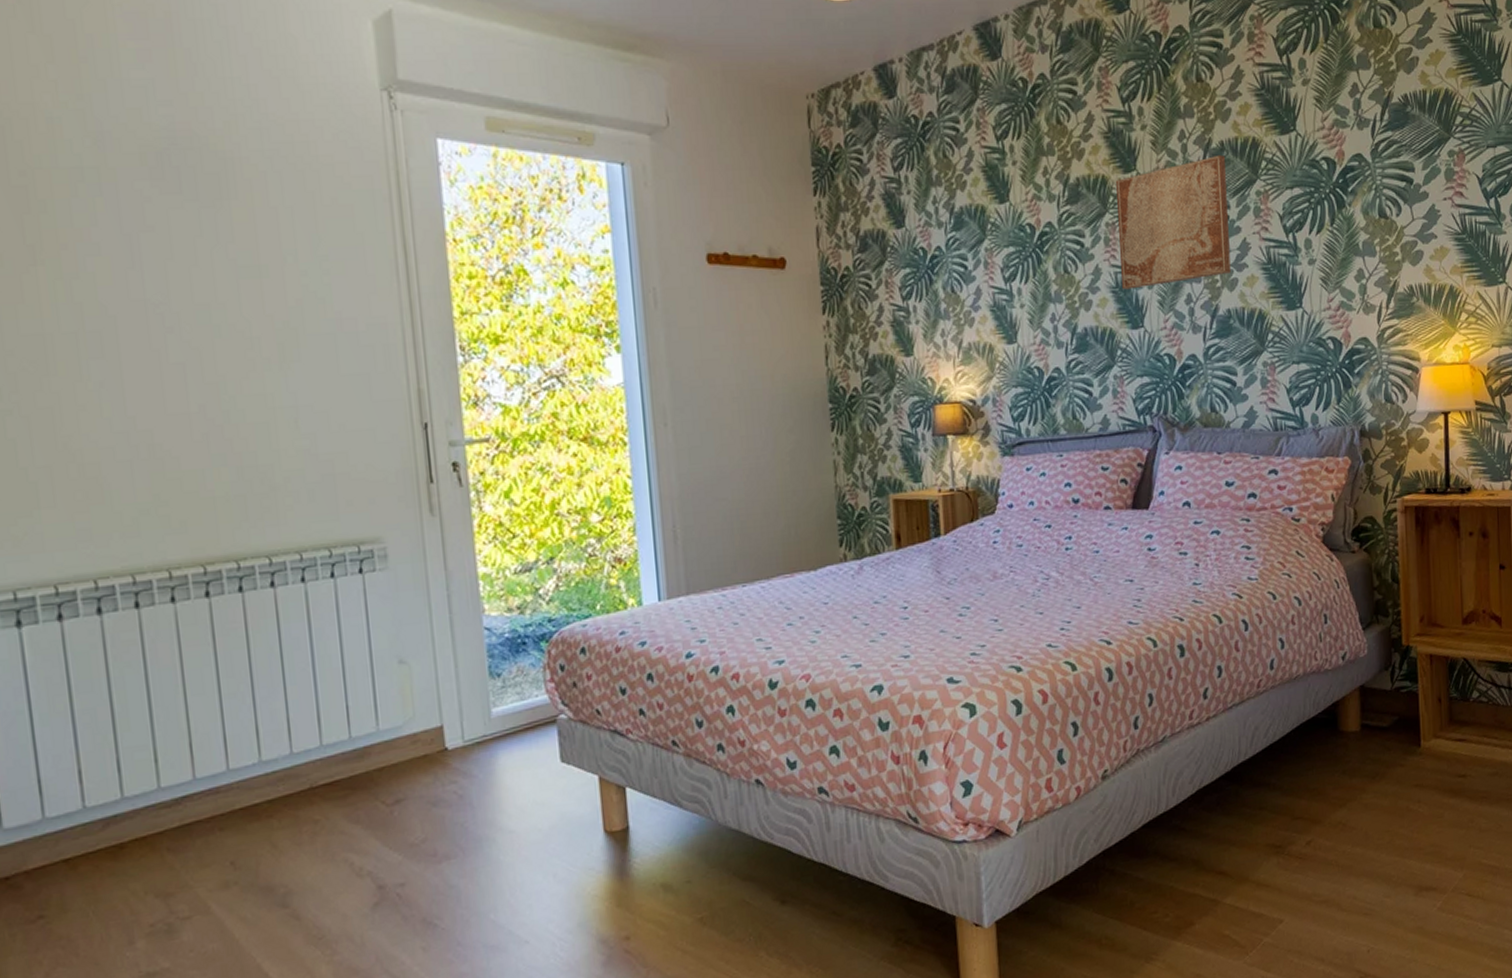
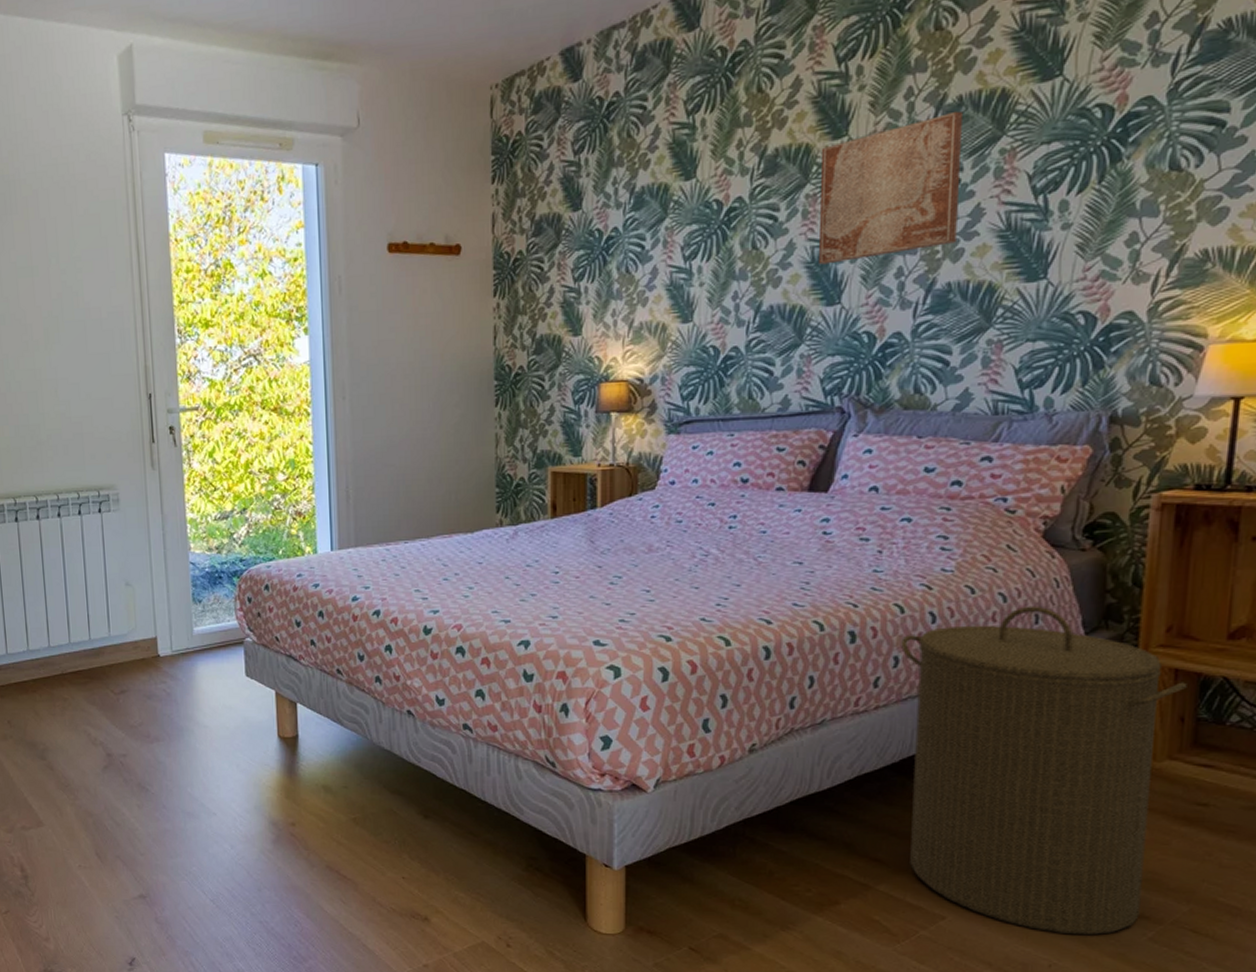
laundry hamper: none [1222,606,1440,918] -> present [901,605,1187,936]

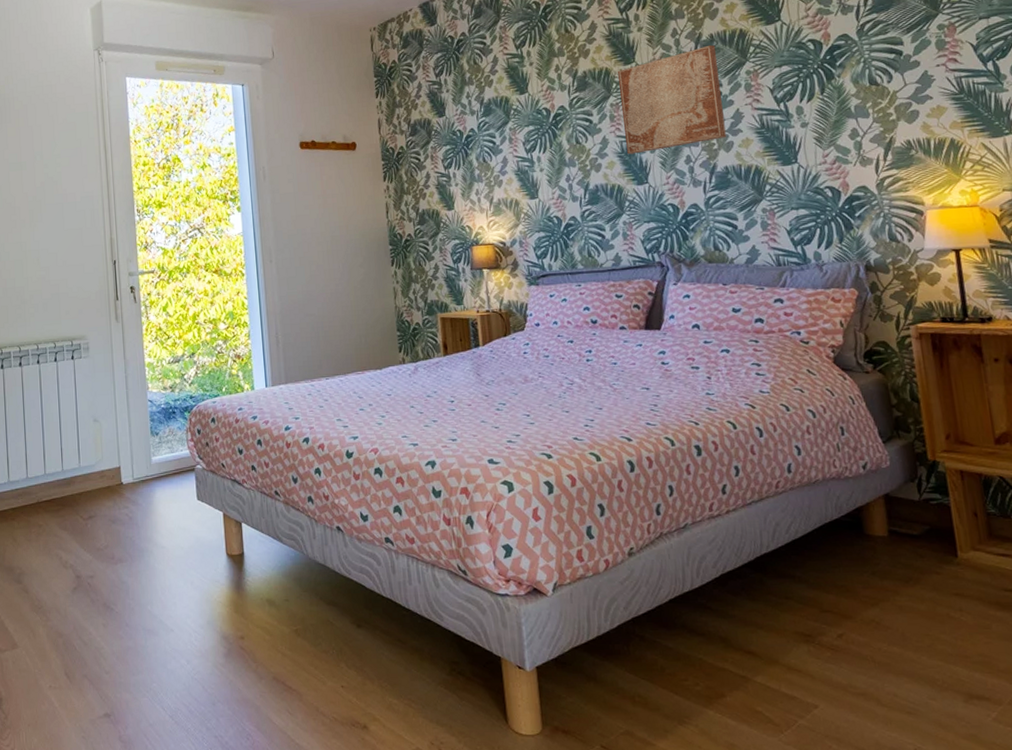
laundry hamper: present [901,605,1187,936] -> none [738,420,981,719]

